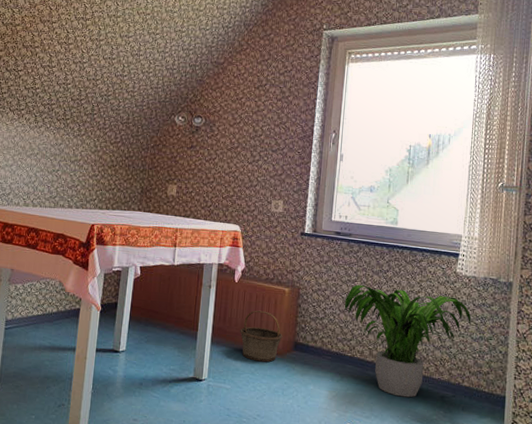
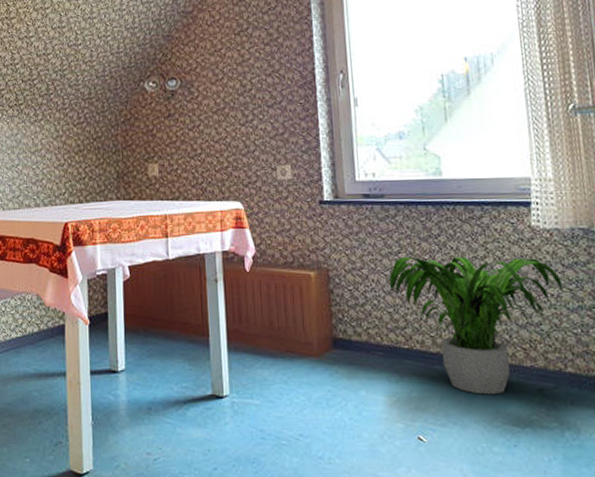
basket: present [240,310,283,363] -> none [261,303,316,367]

